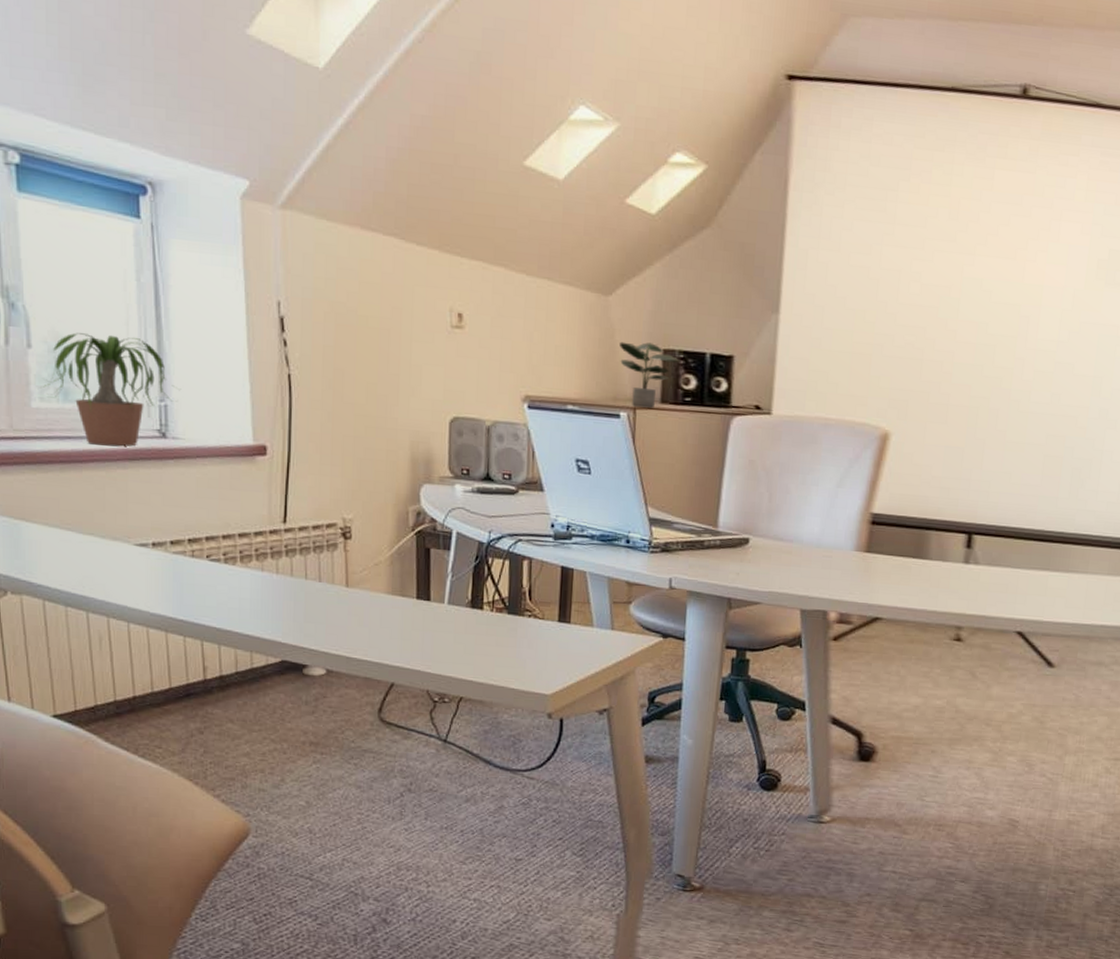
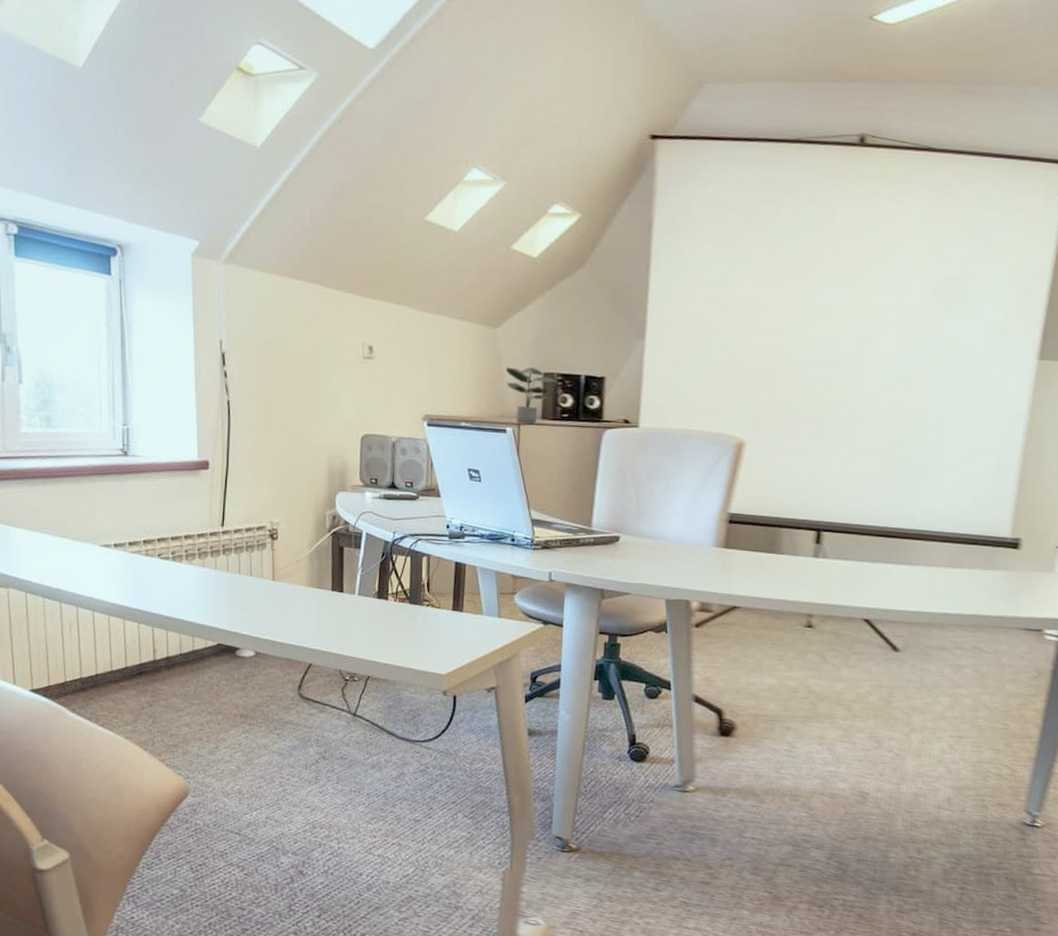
potted plant: present [40,332,180,446] -> none [28,370,140,463]

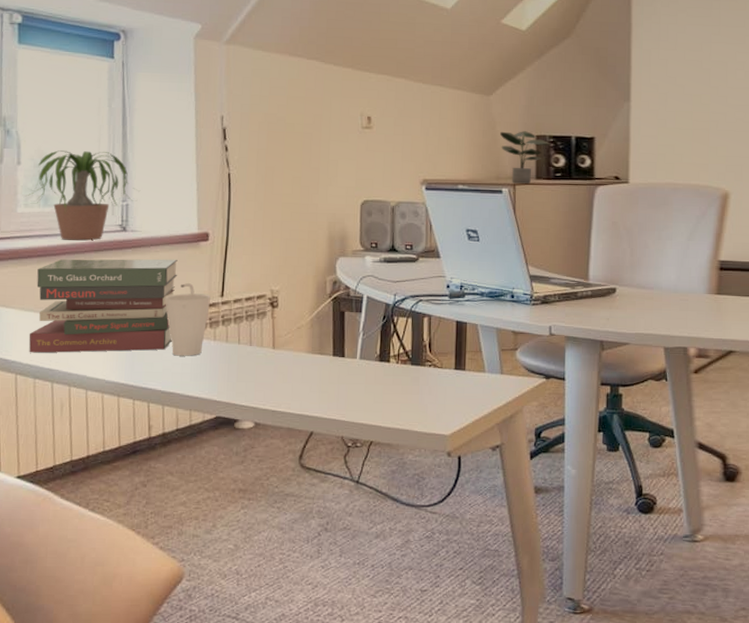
potted plant: none [28,370,140,463] -> present [26,150,140,241]
books: none [36,481,179,576] -> present [29,259,178,353]
cup: none [167,511,211,584] -> present [165,283,211,356]

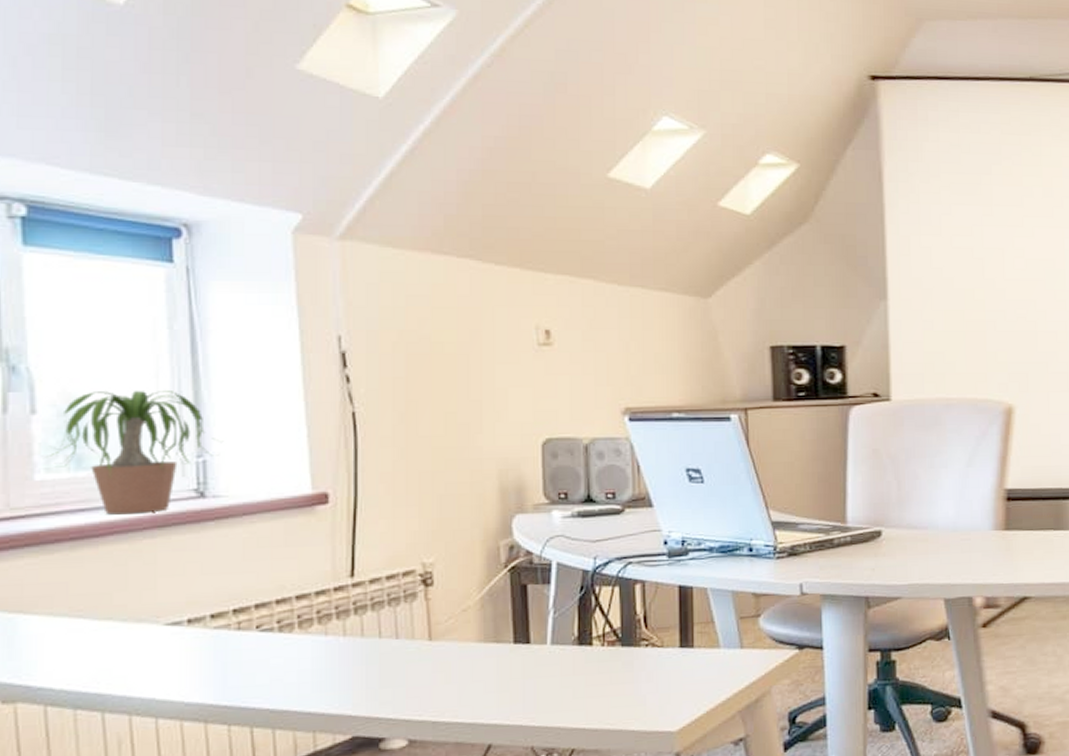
books: present [29,259,178,353] -> none [62,531,286,674]
cup: present [165,283,211,356] -> none [268,562,335,661]
potted plant: present [500,131,552,185] -> none [724,341,791,409]

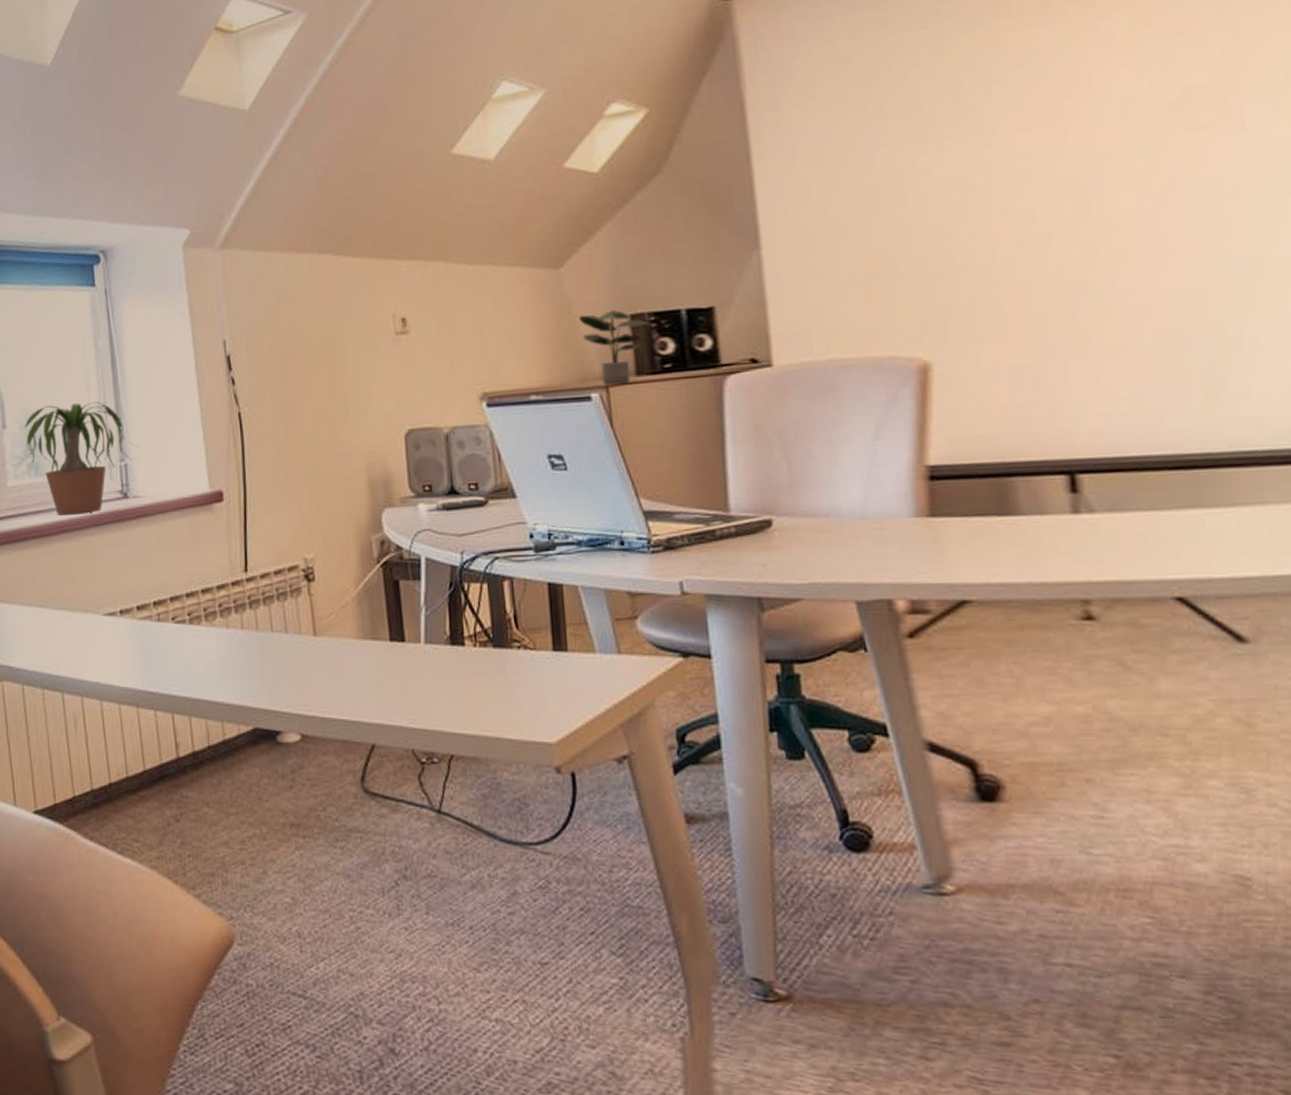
potted plant: none [724,341,791,409] -> present [579,310,653,386]

